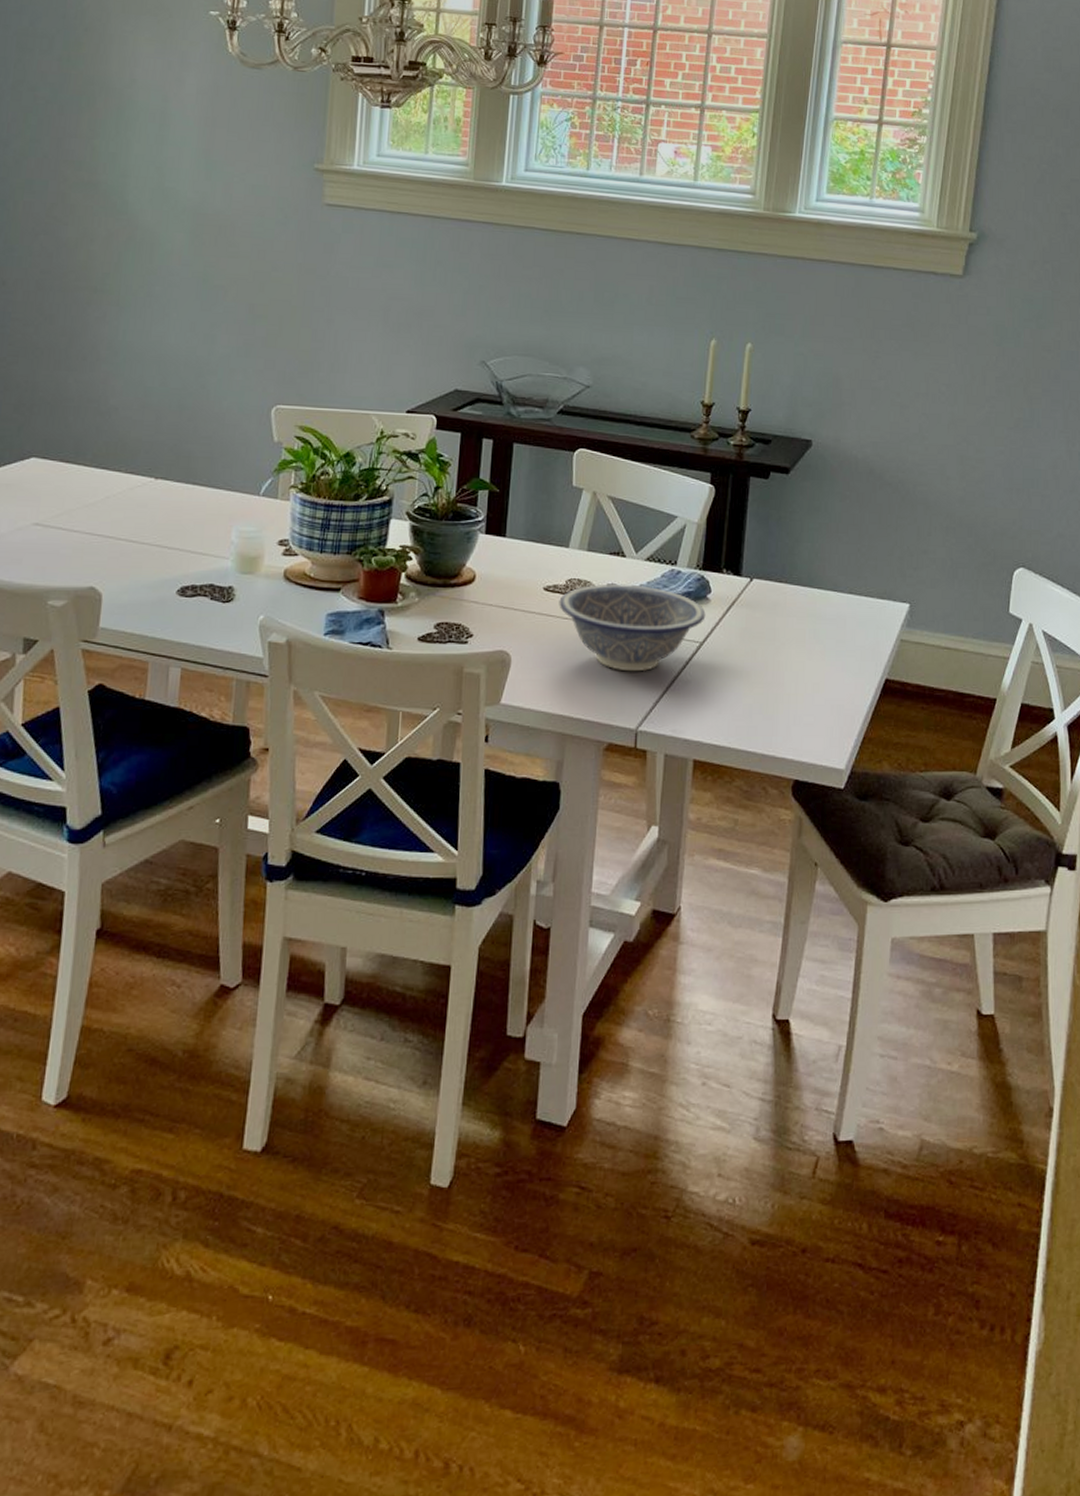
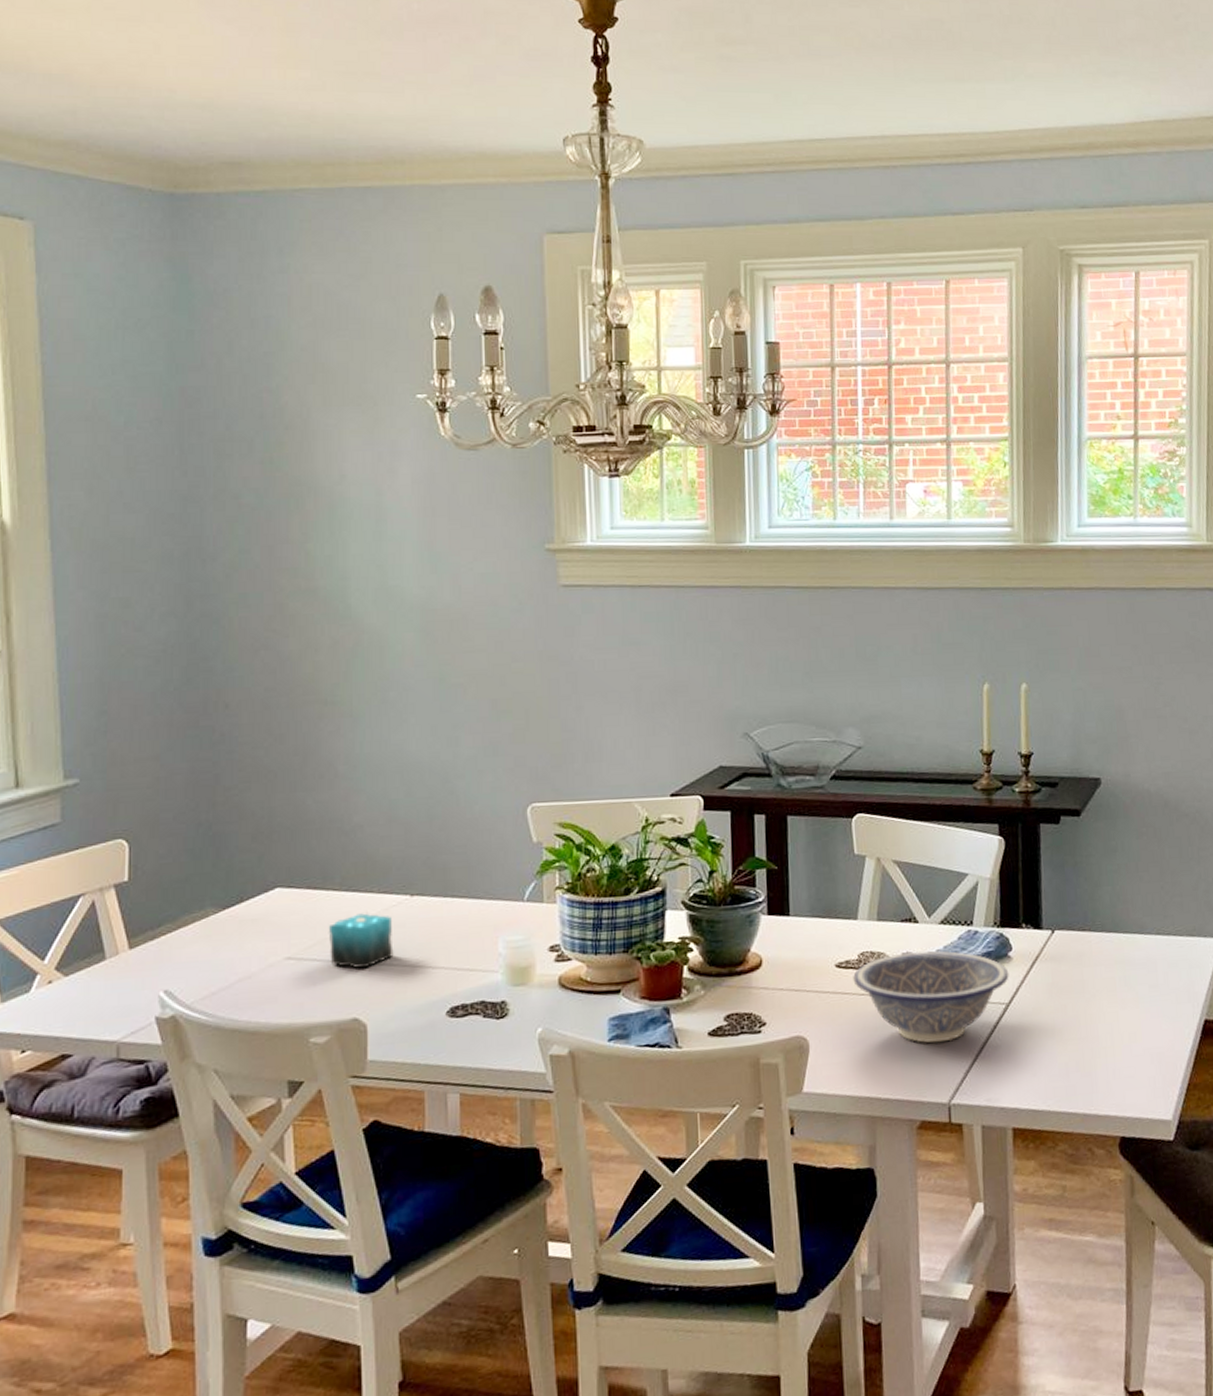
candle: none [74,490,135,542] -> present [328,913,394,969]

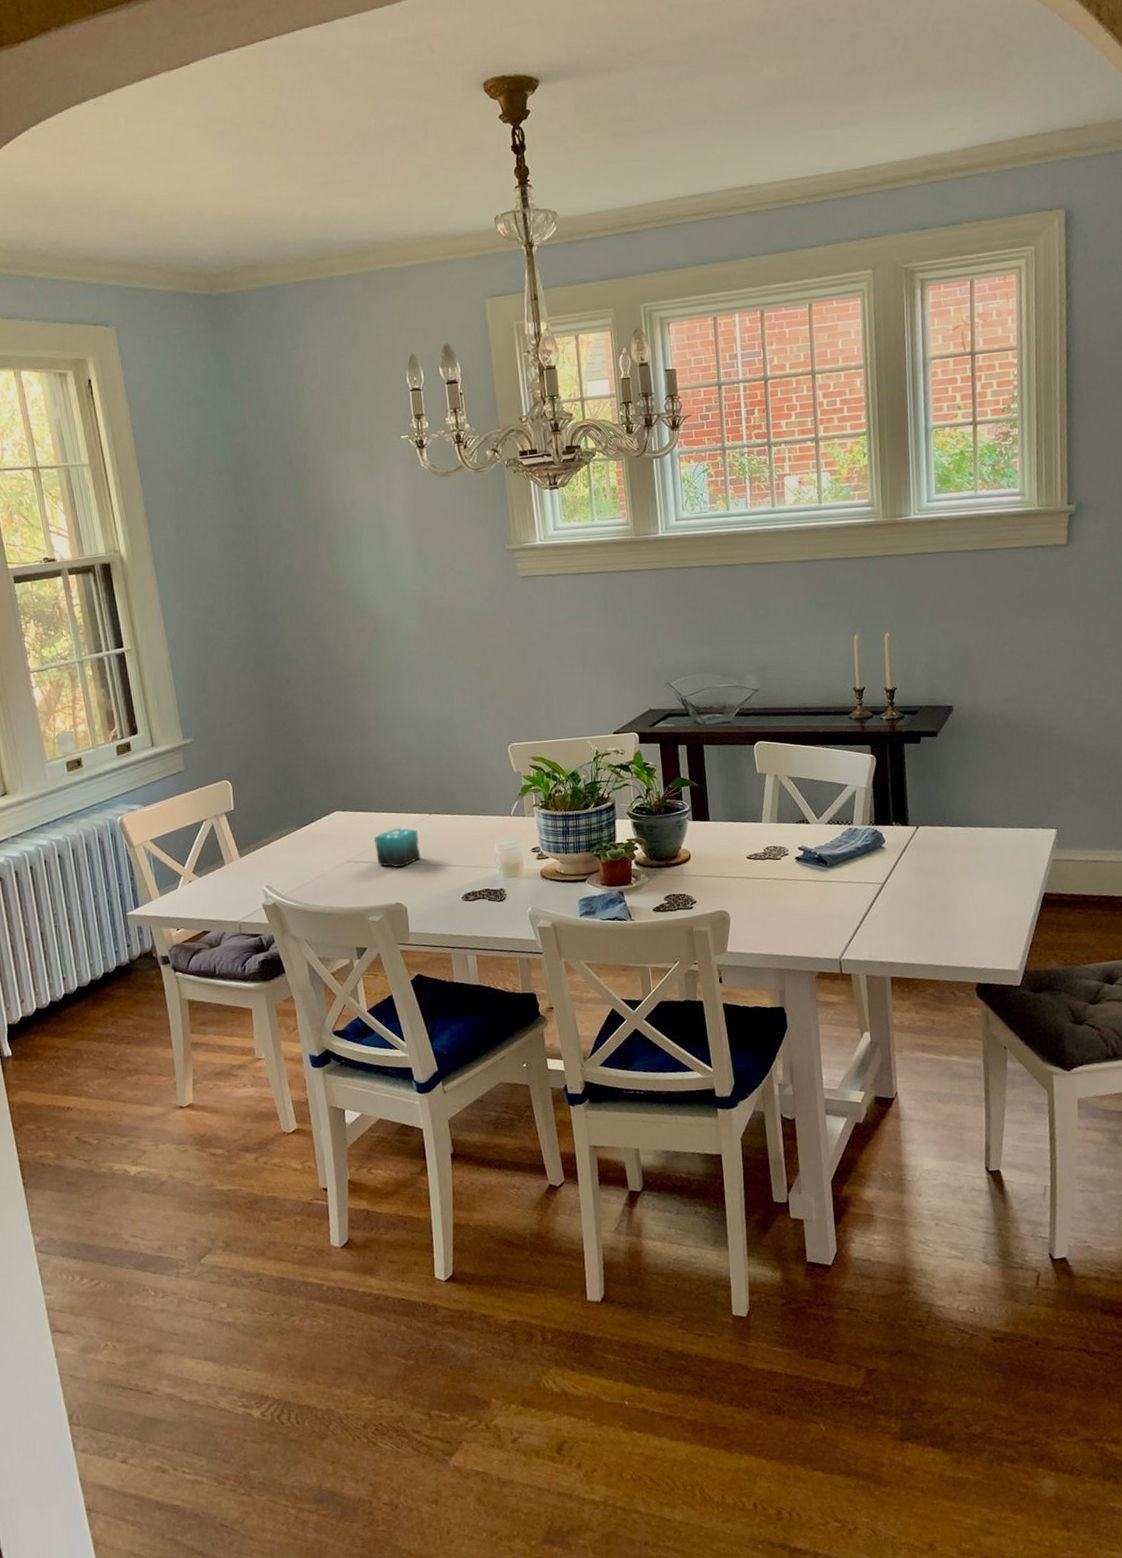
decorative bowl: present [853,950,1009,1043] -> none [761,844,884,914]

